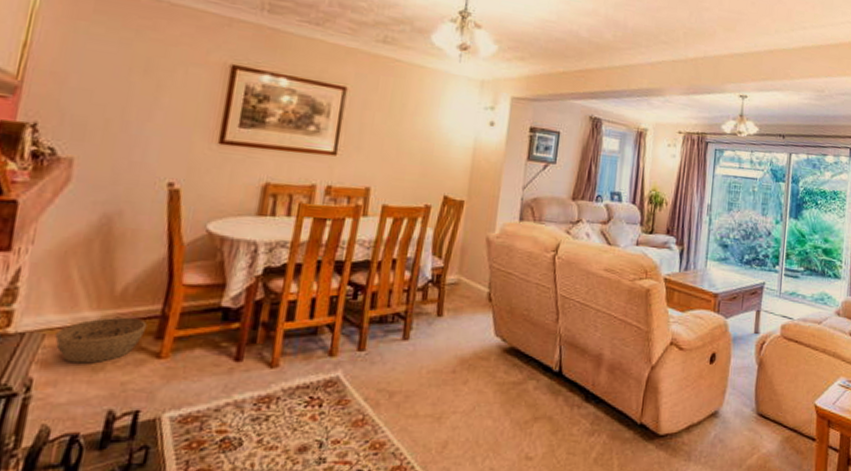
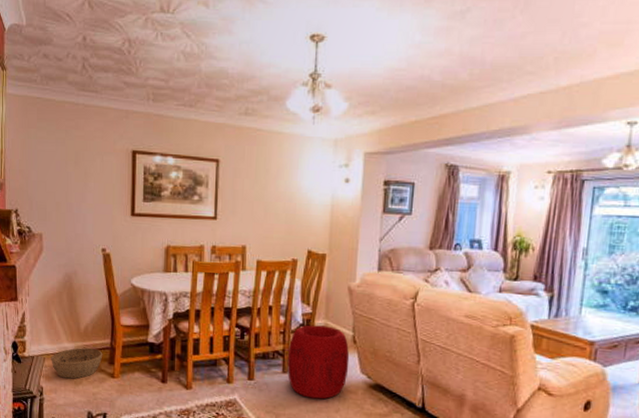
pouf: none [408,281,484,370] -> present [287,325,350,400]

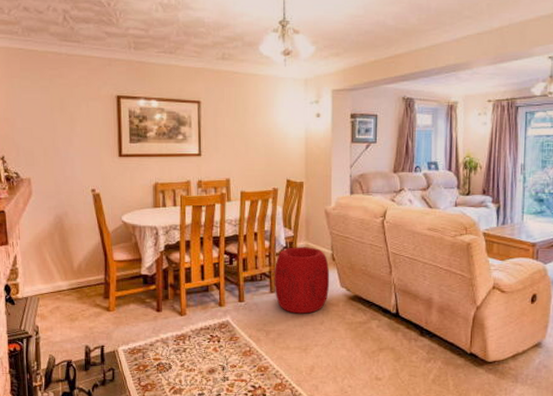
basket: present [51,348,103,379] -> none [45,285,98,316]

